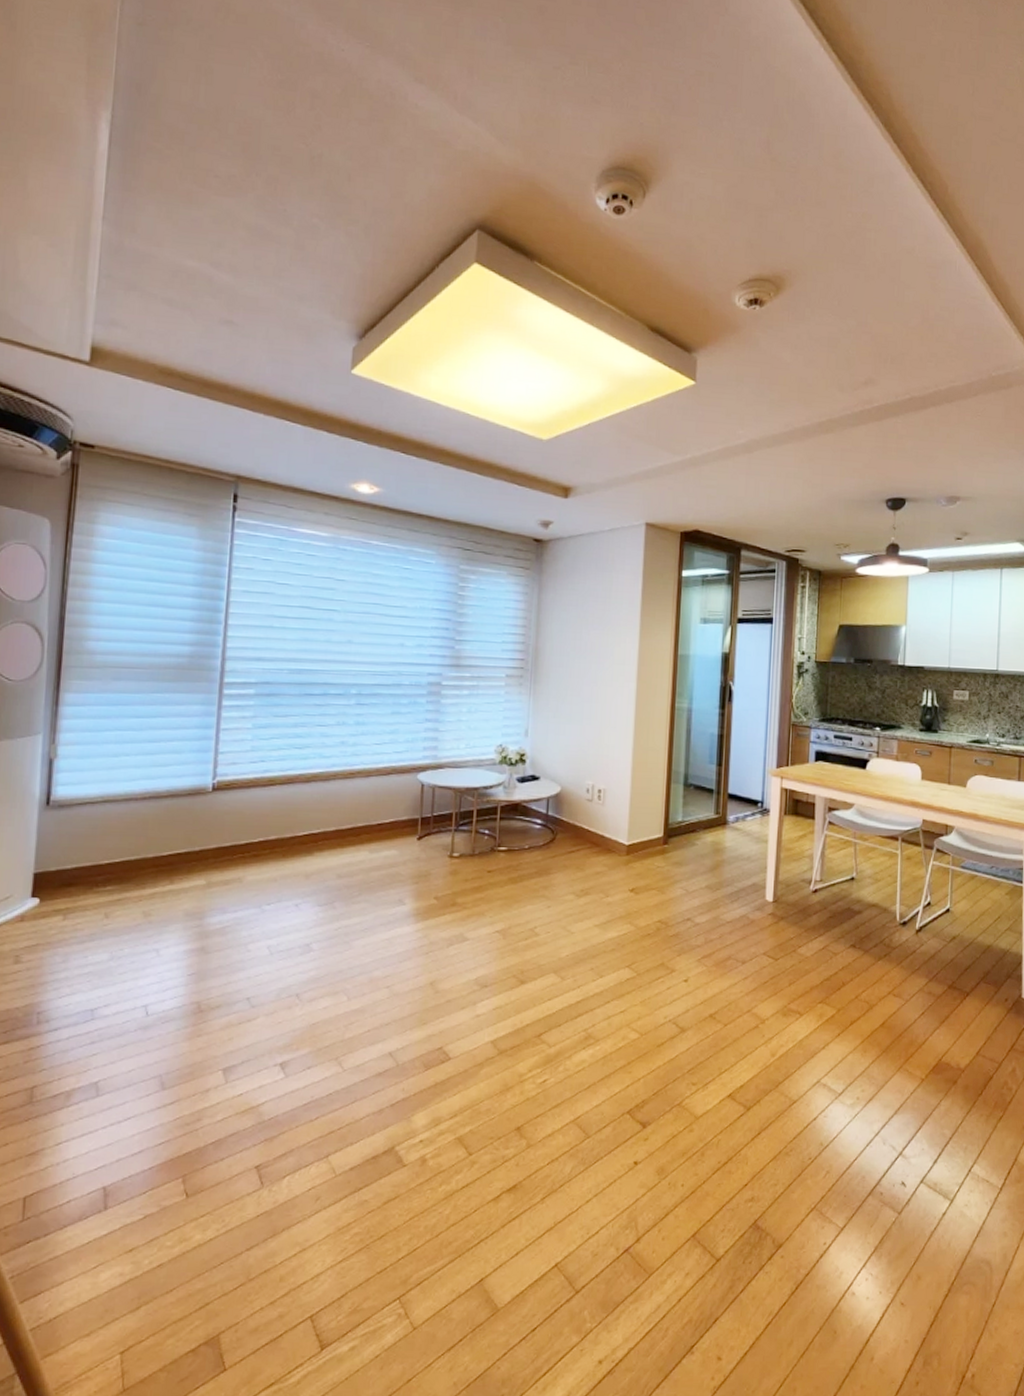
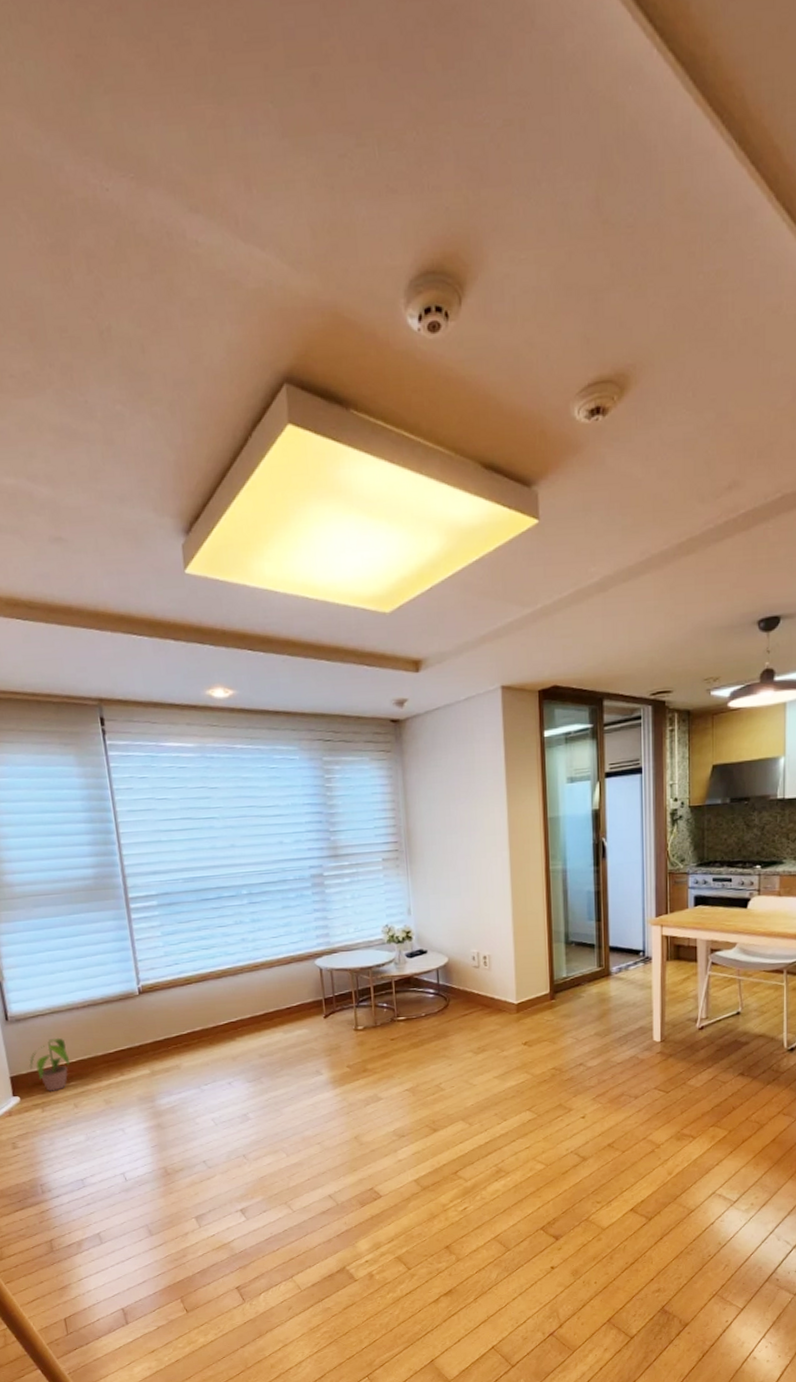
potted plant: none [61,831,113,896] -> present [29,1037,71,1092]

